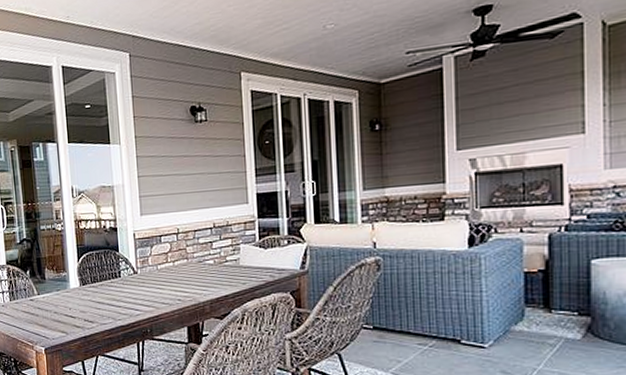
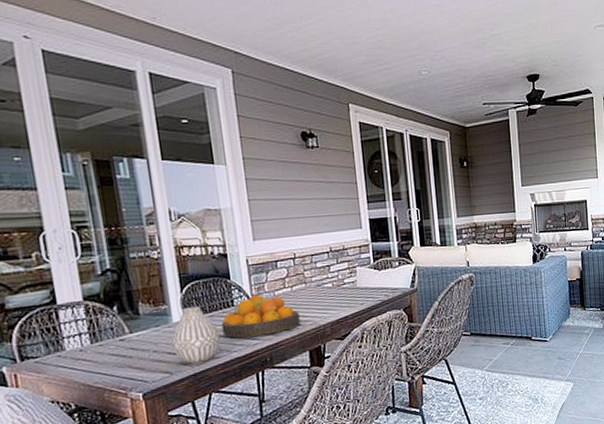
vase: none [68,275,108,327] -> present [171,306,221,364]
fruit bowl: none [109,267,180,307] -> present [221,294,300,338]

